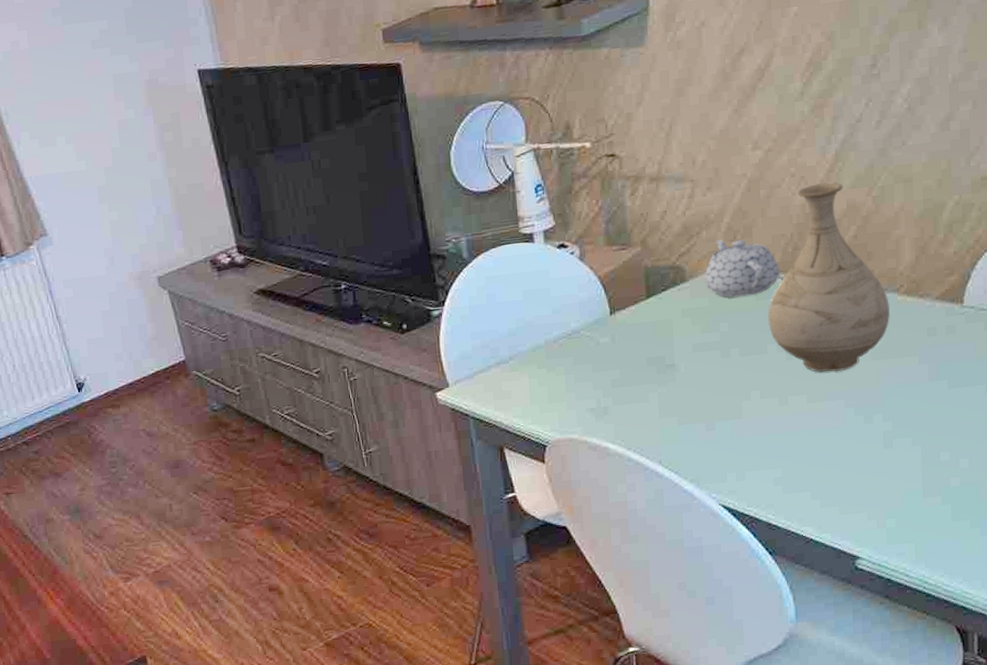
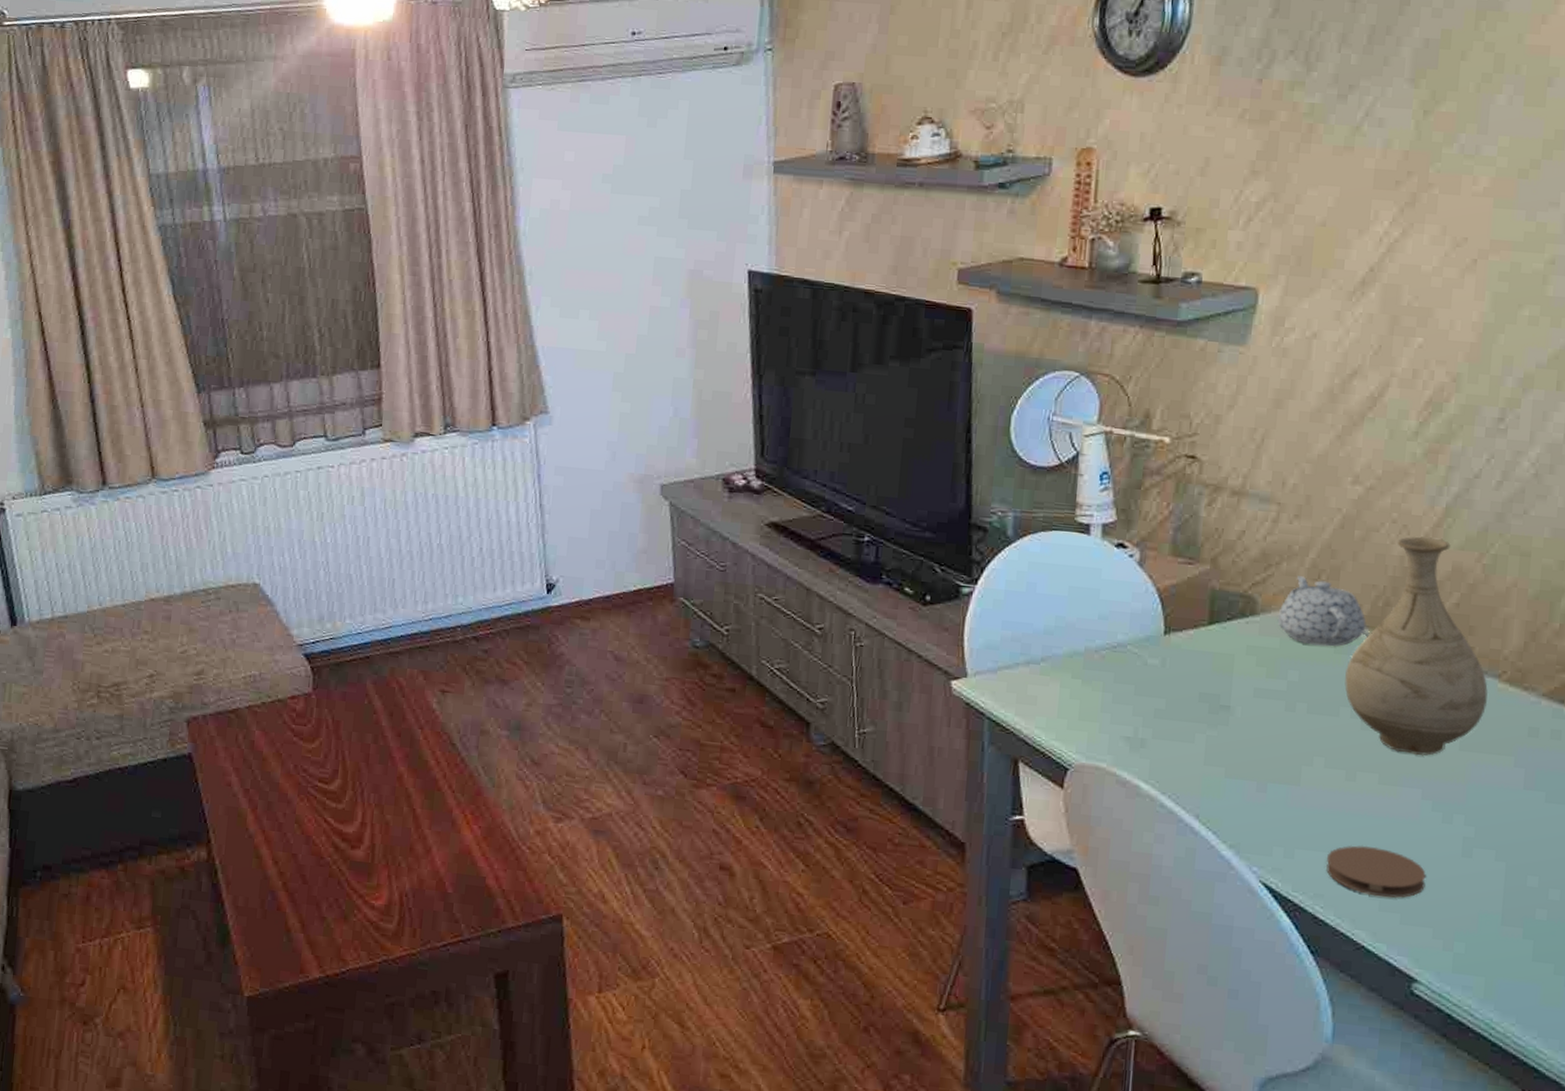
coaster: none [773,456,857,497] -> present [1326,845,1426,898]

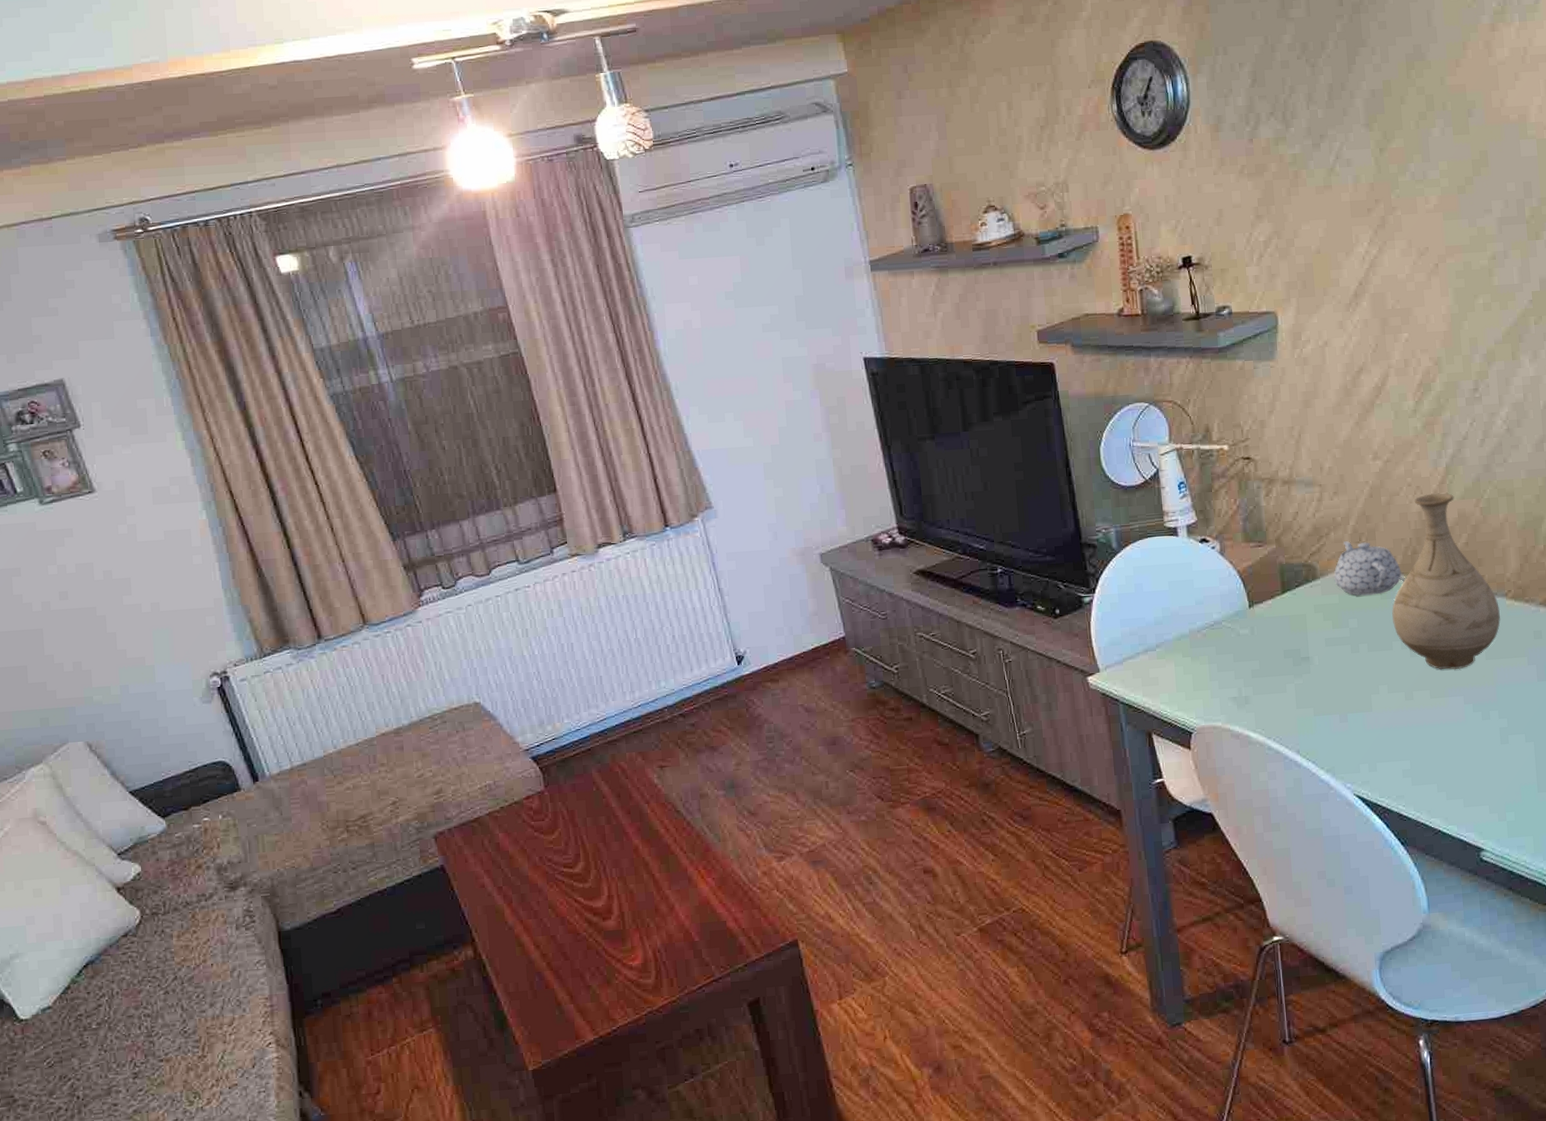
coaster: present [1326,845,1426,898] -> none [1402,749,1478,789]

